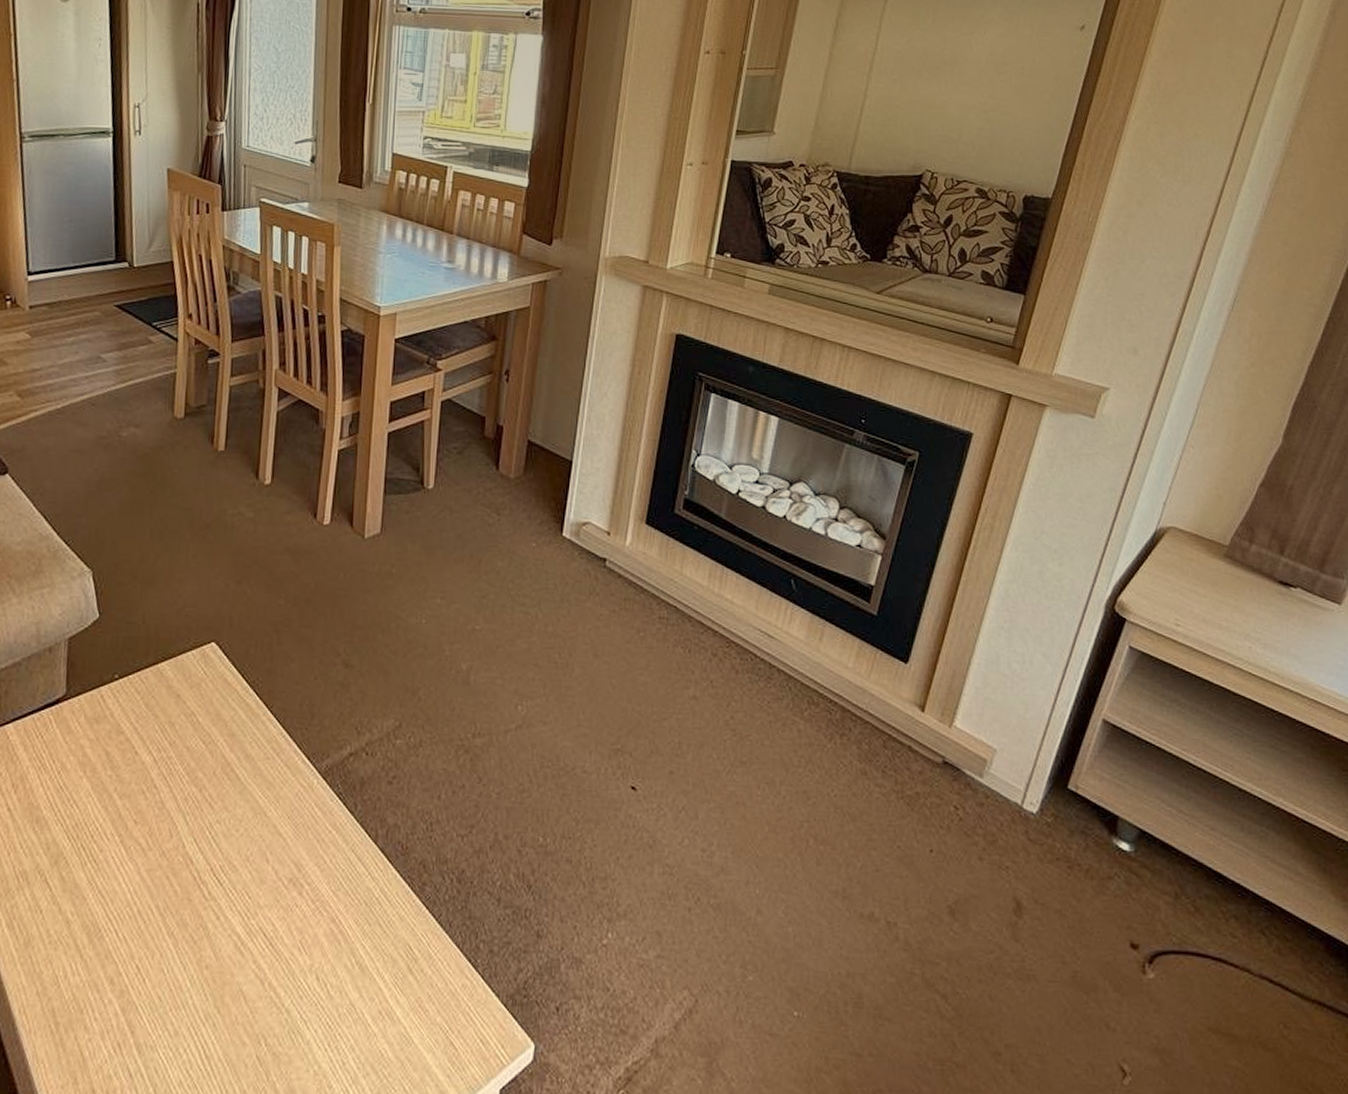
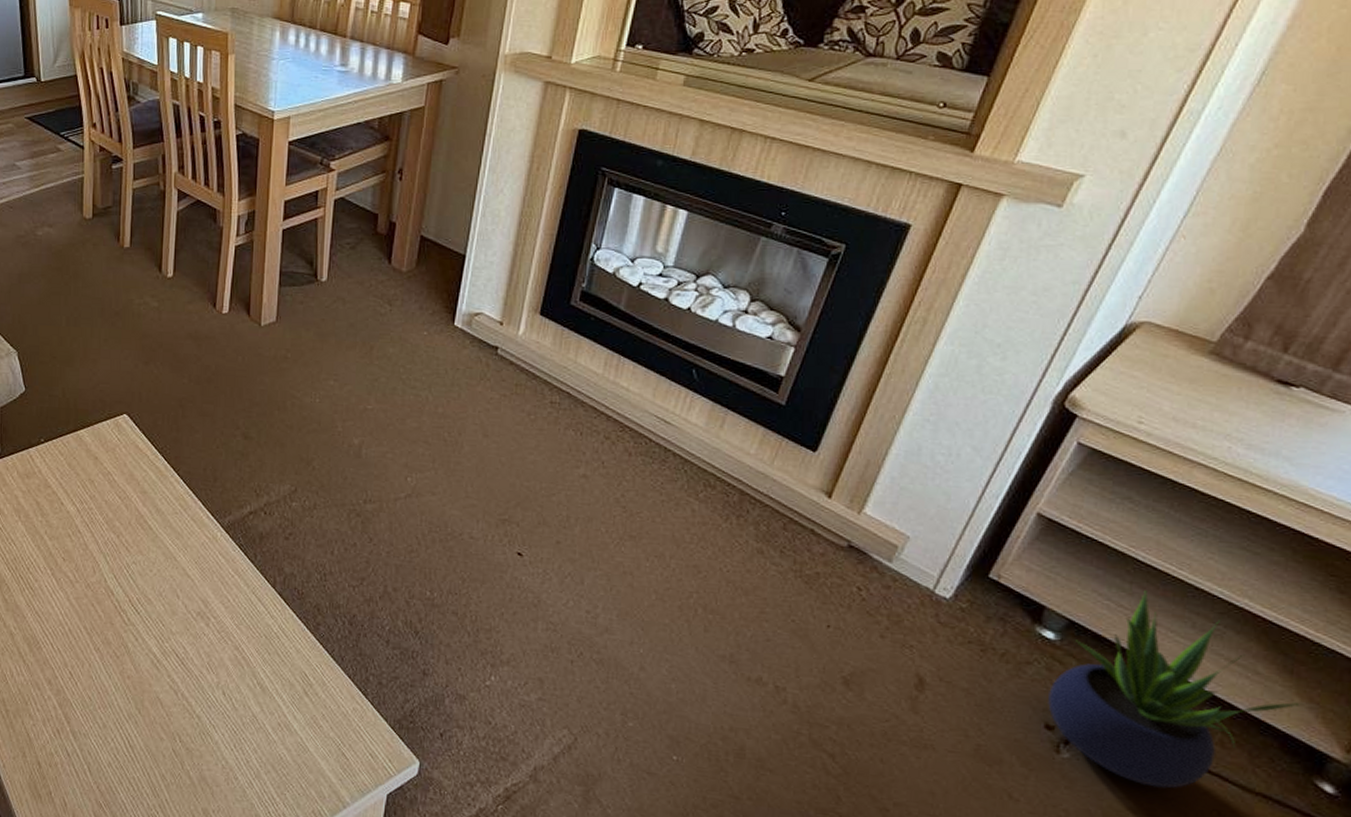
potted plant: none [1130,794,1337,1003] -> present [1048,590,1302,789]

